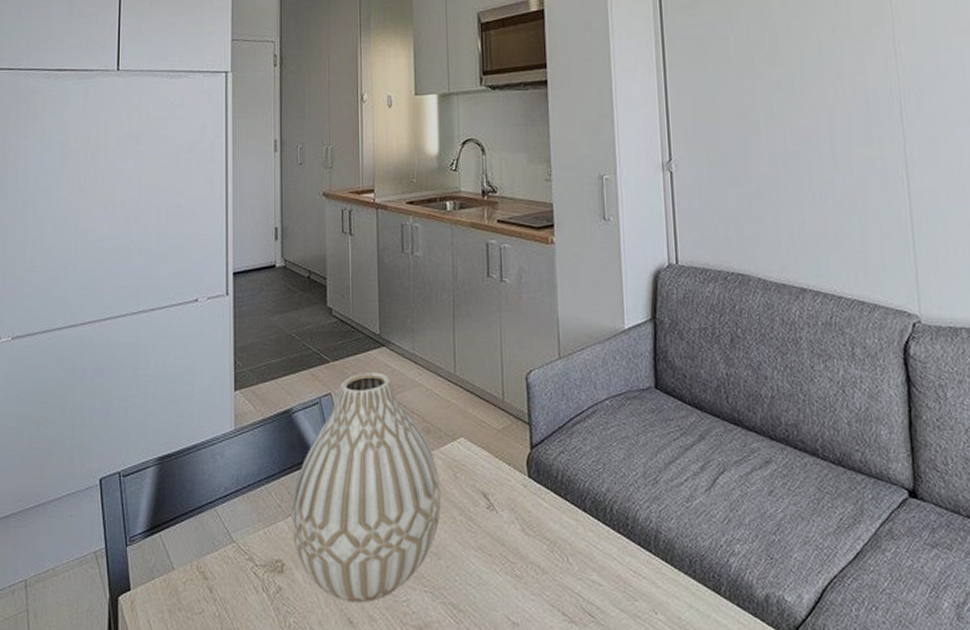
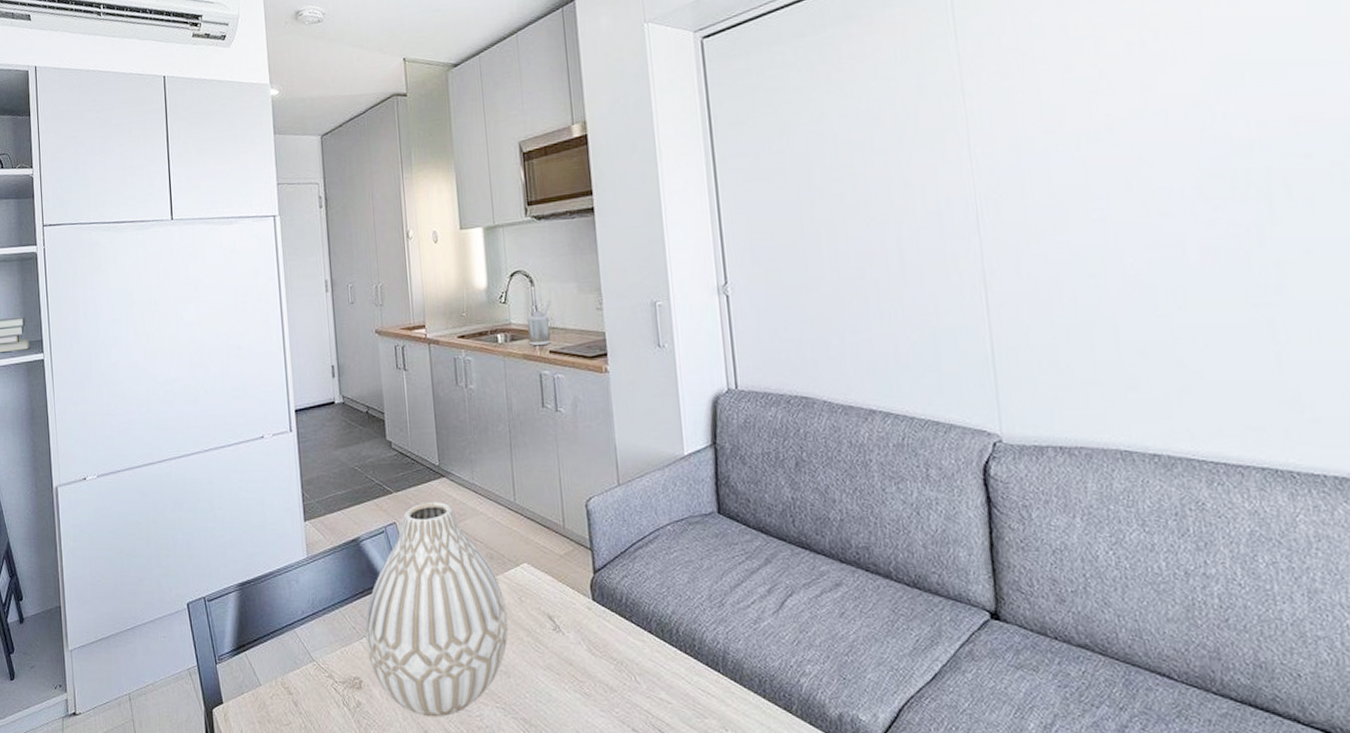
soap dispenser: none [476,169,501,215] -> present [527,300,551,347]

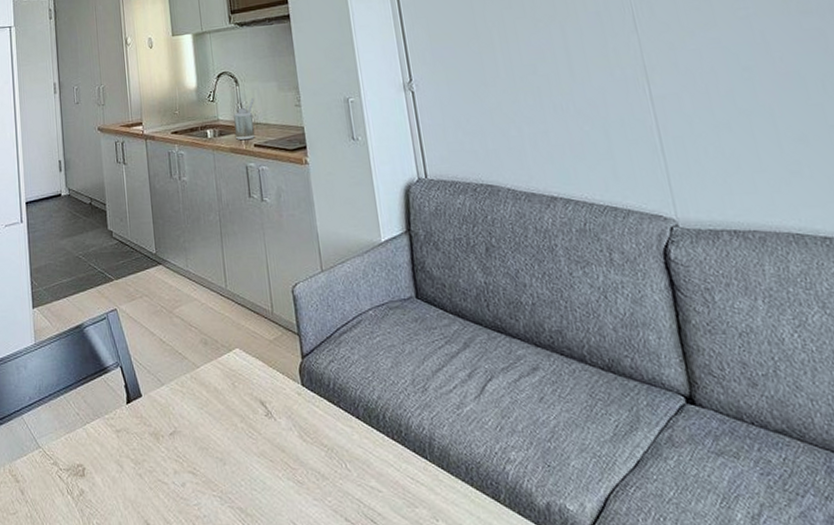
vase: present [365,502,509,717] -> none [88,289,223,506]

